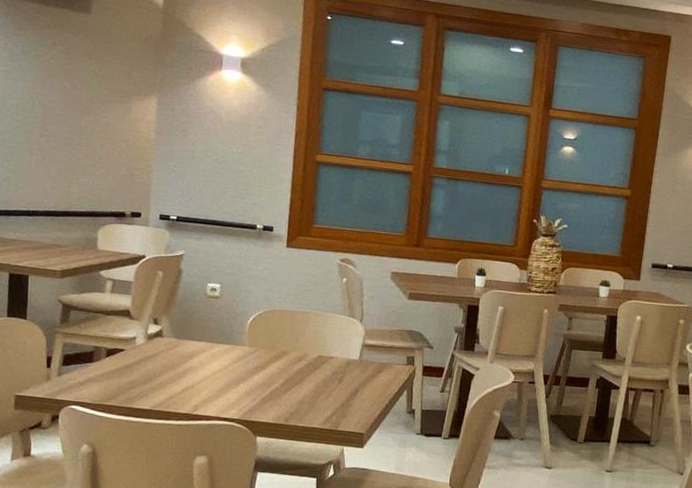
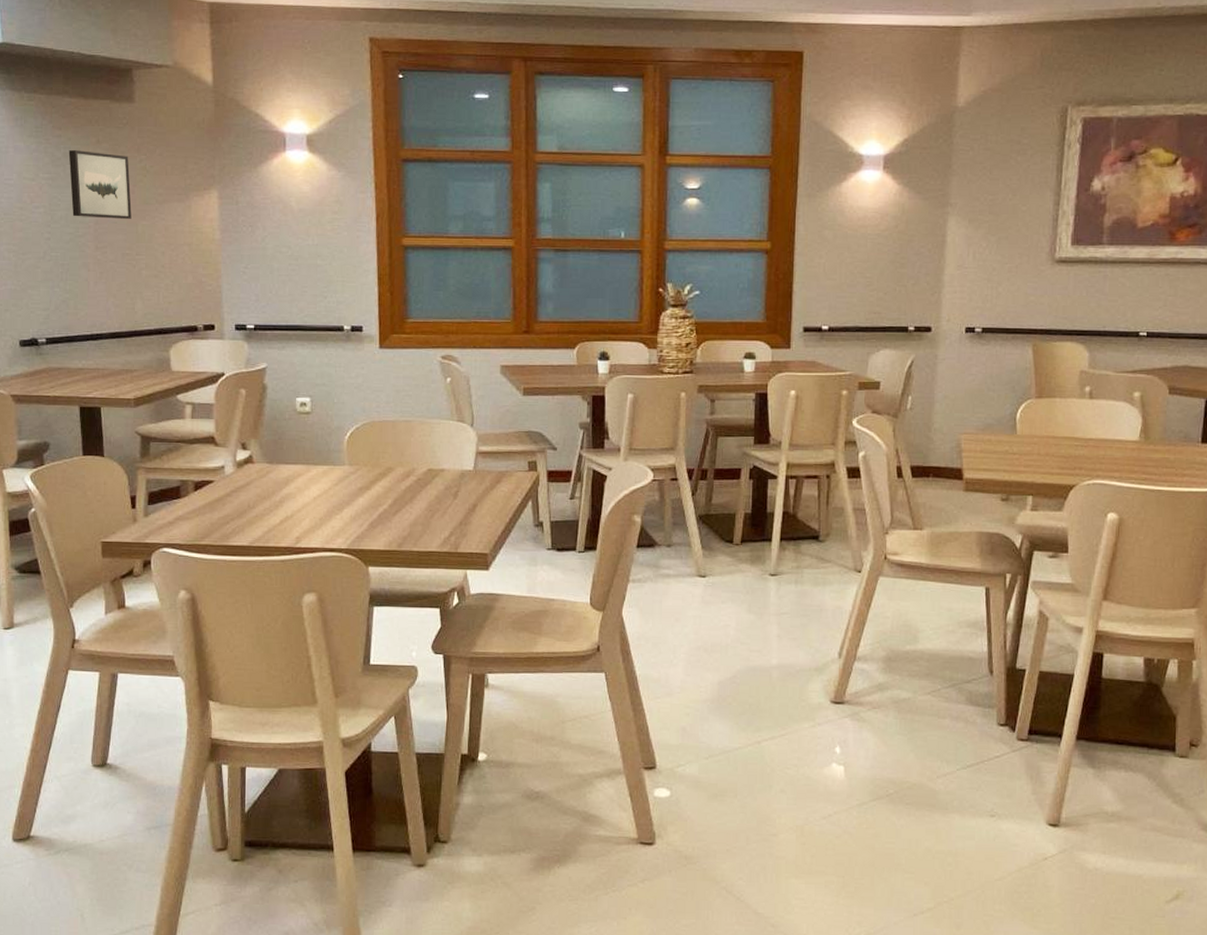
wall art: none [23,48,80,114] -> present [68,150,132,219]

